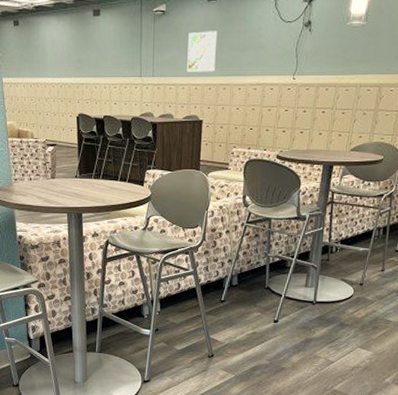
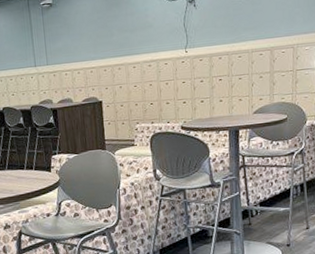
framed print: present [187,31,218,72] -> none [77,16,108,57]

